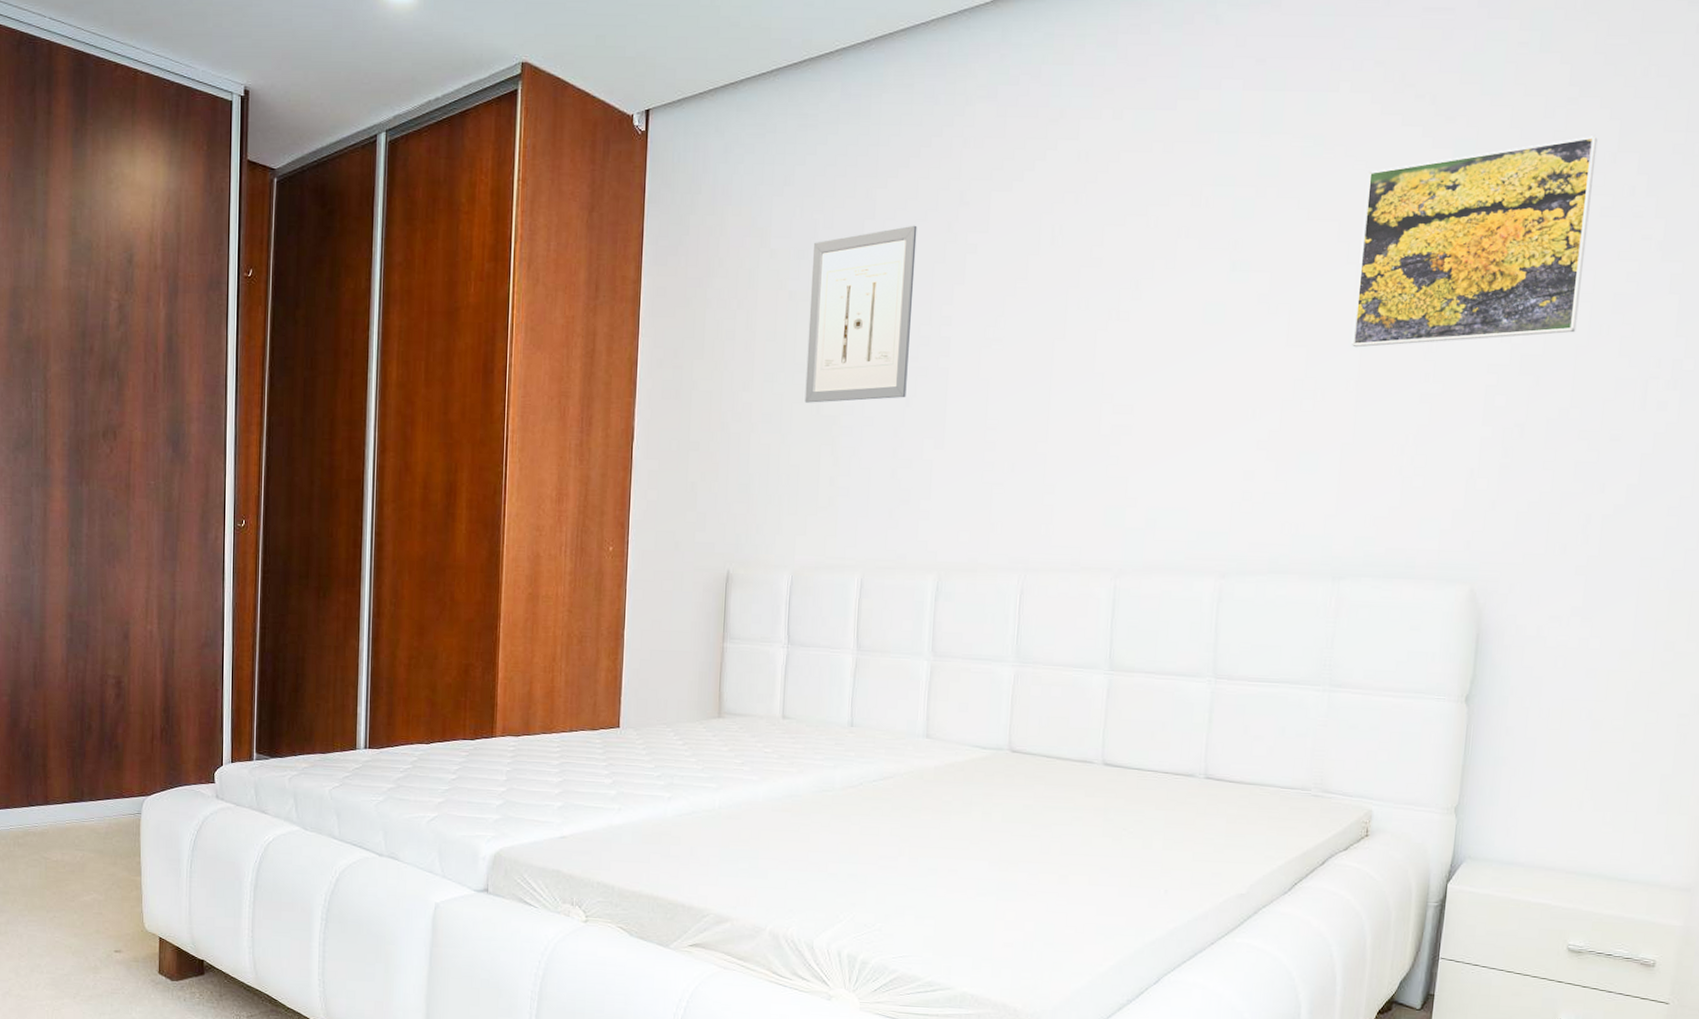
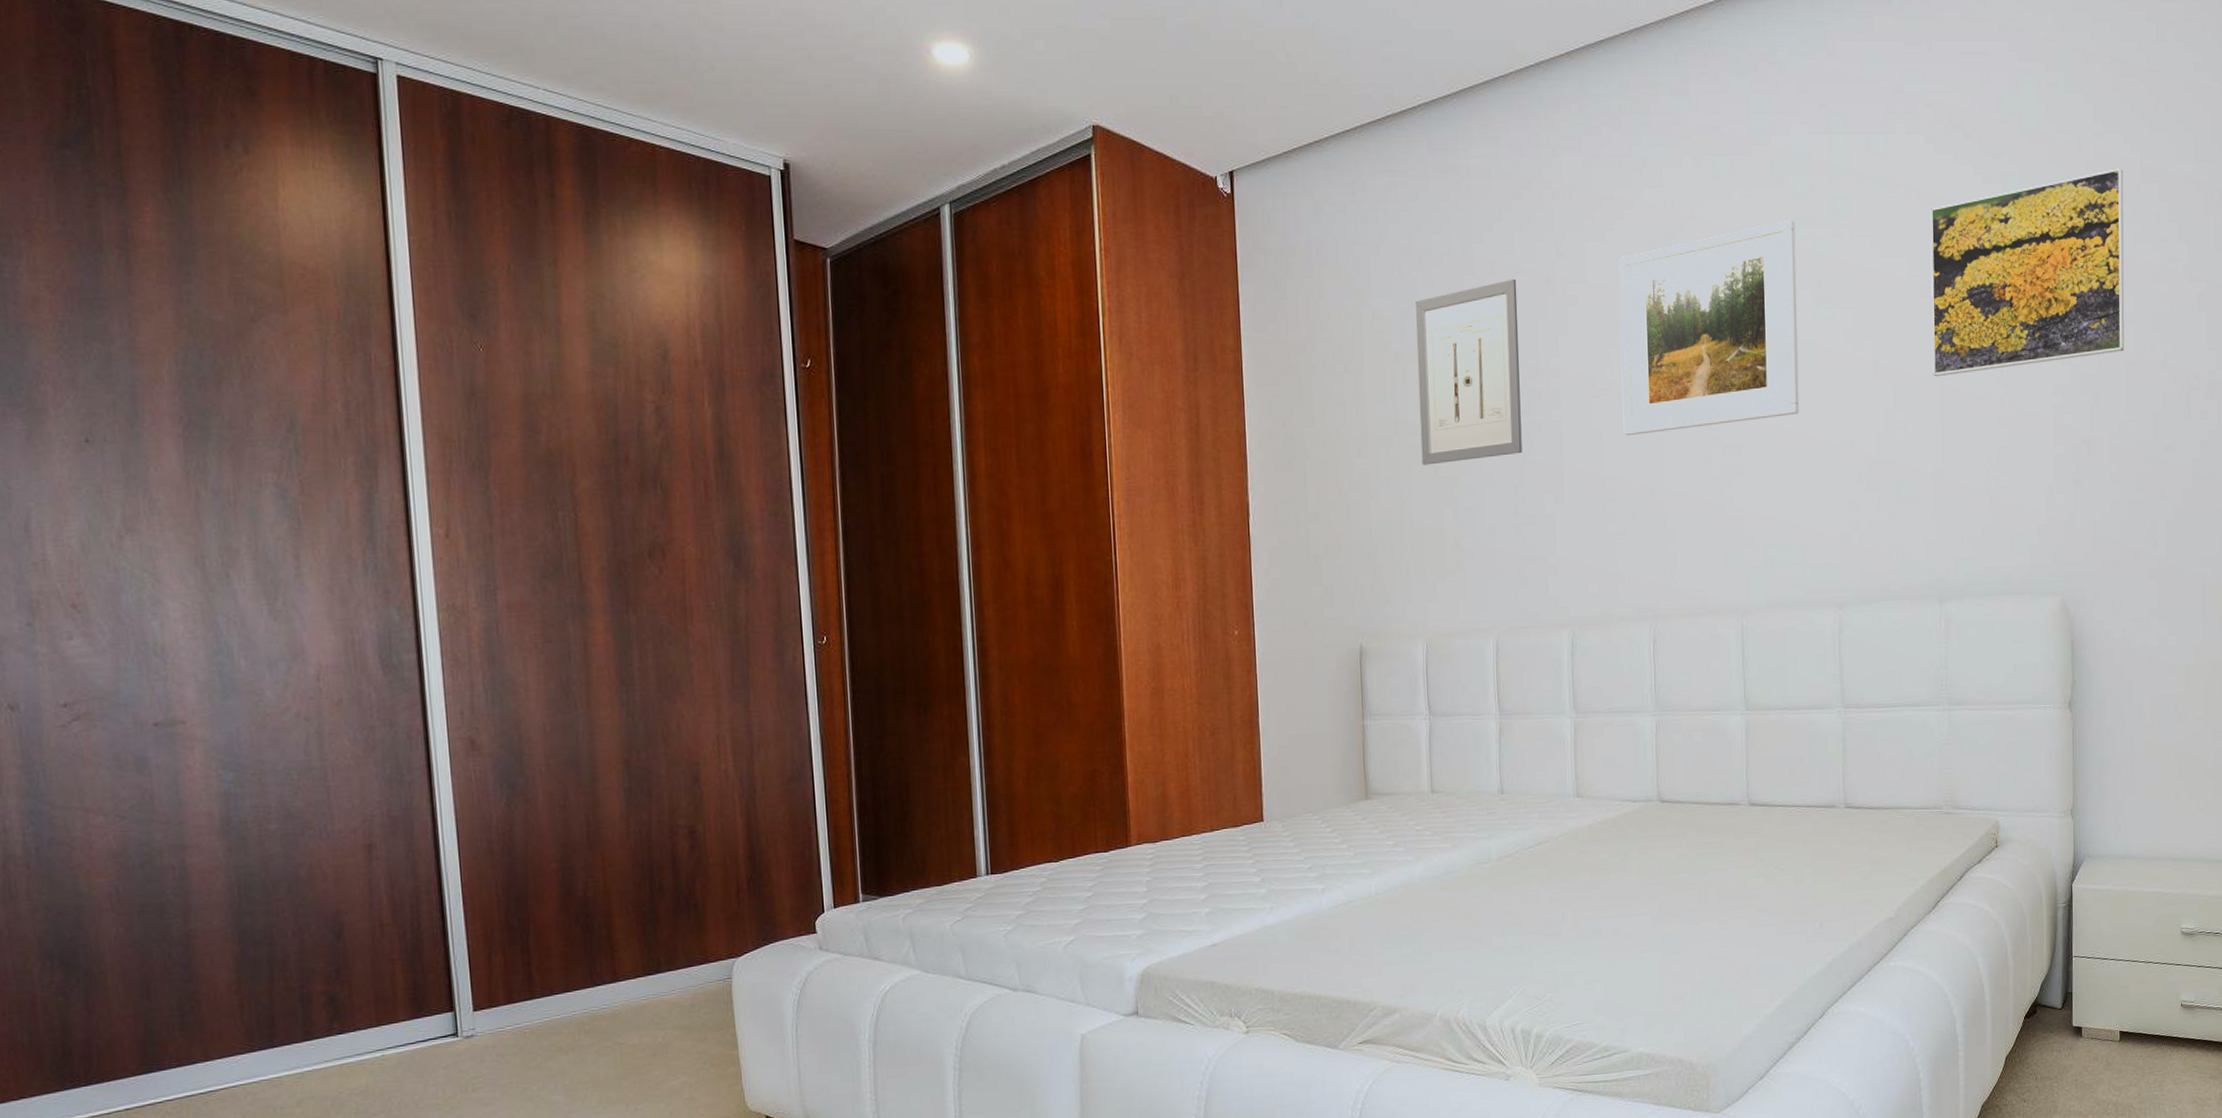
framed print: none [1011,177,1217,388] -> present [1618,219,1800,436]

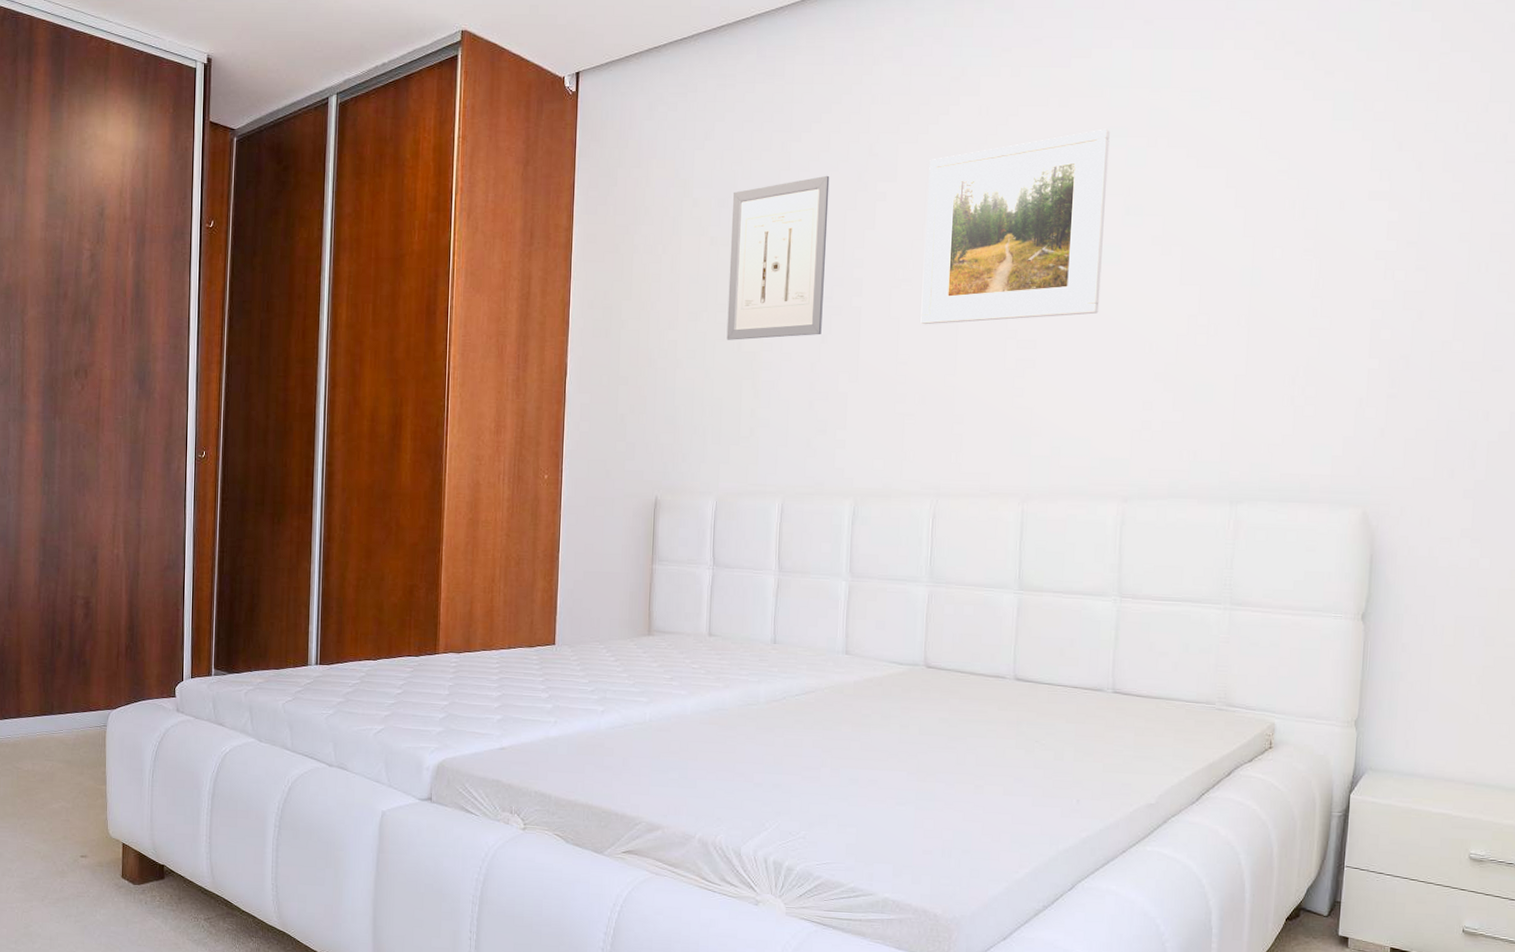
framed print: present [1930,168,2125,377] -> none [1242,87,1470,286]

